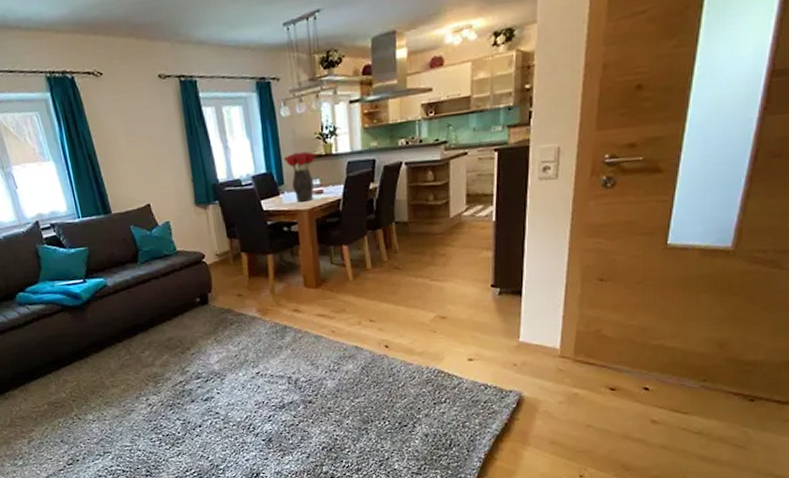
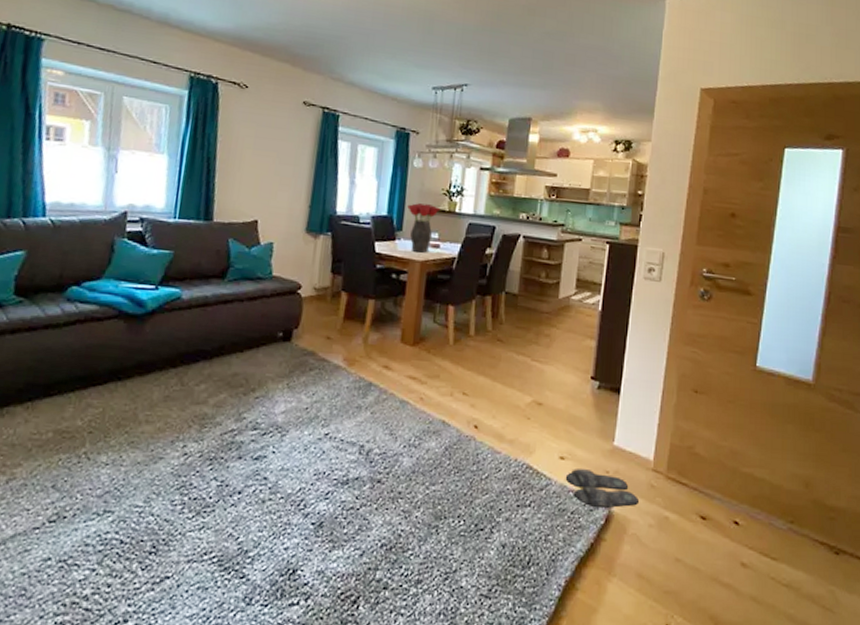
slippers: none [476,365,547,396] -> present [566,469,639,509]

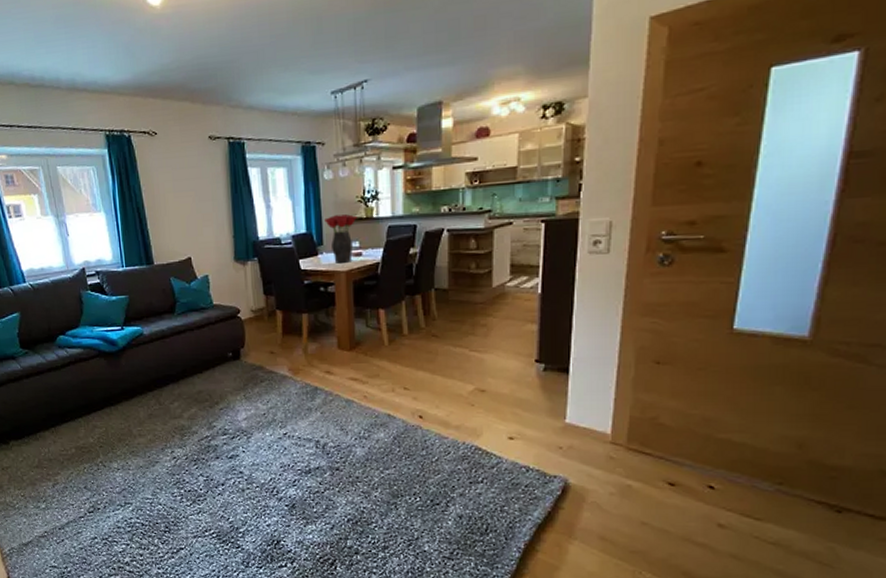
slippers: present [566,469,639,509] -> none [517,447,597,481]

